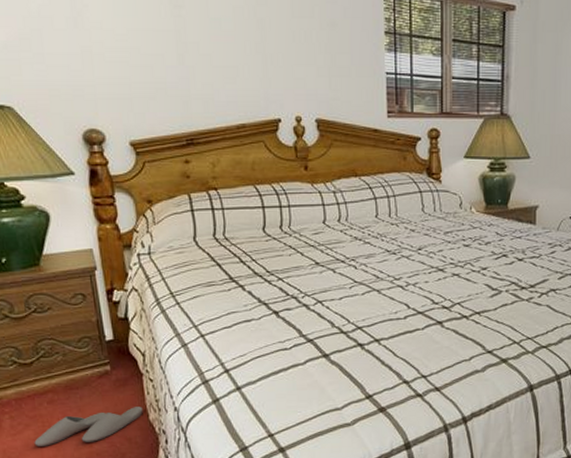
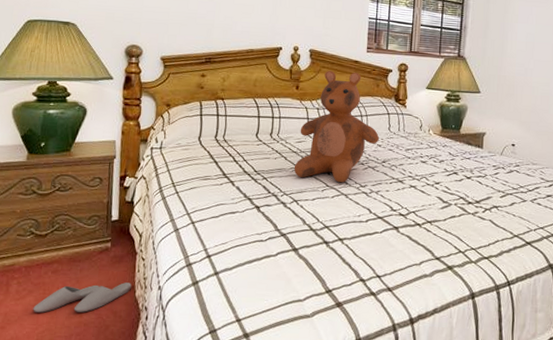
teddy bear: none [313,143,412,277] -> present [293,70,380,183]

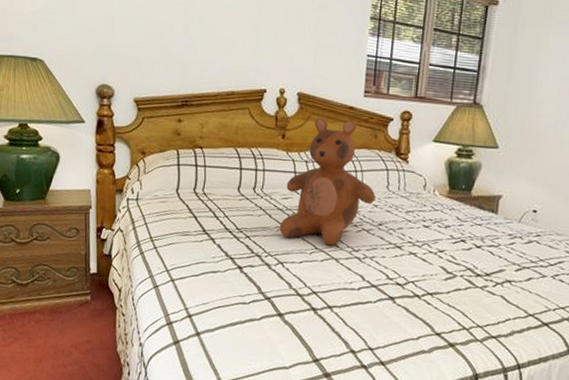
slippers: present [33,282,132,313] -> none [19,336,113,364]

